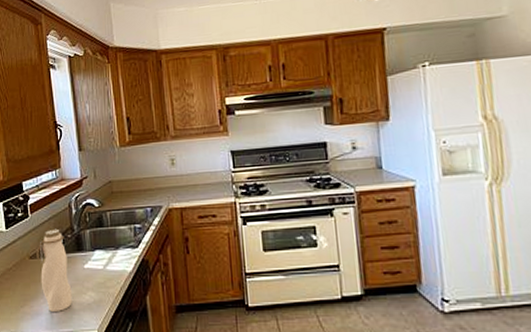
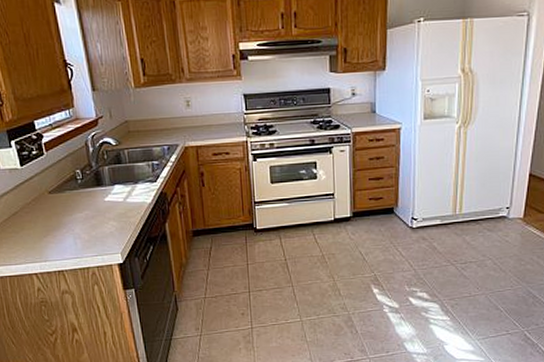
water bottle: present [36,228,72,312] -> none [55,165,95,240]

